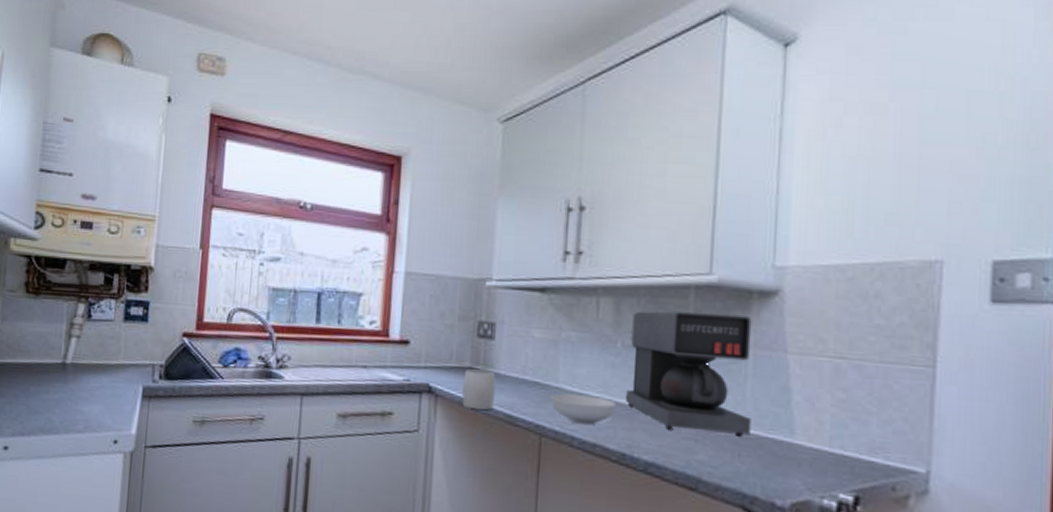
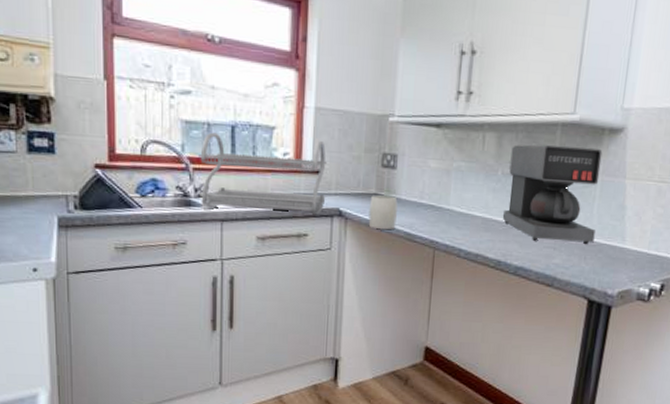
dish rack: none [281,299,416,394] -> present [198,132,326,218]
bowl: present [549,393,617,426] -> none [442,214,496,240]

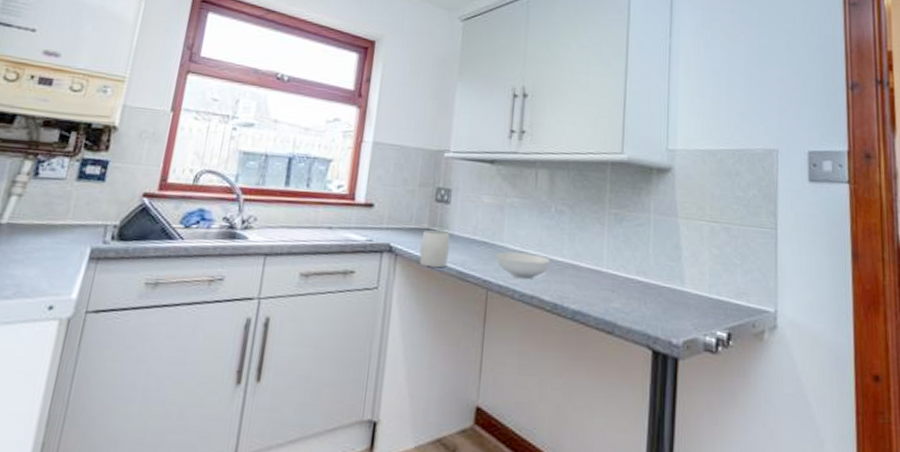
dish rack: present [198,132,326,218] -> none [246,163,380,253]
bowl: none [442,214,496,240] -> present [495,251,551,280]
coffee maker: present [503,144,603,244] -> none [558,182,653,286]

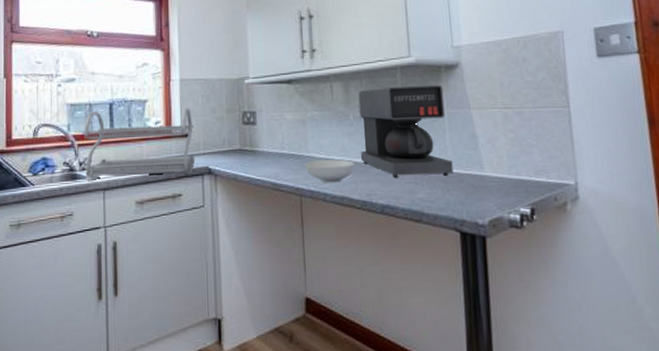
dish rack: none [246,163,380,253] -> present [82,107,196,181]
mug: present [419,230,450,268] -> none [235,150,262,183]
coffee maker: none [558,182,653,286] -> present [358,85,453,178]

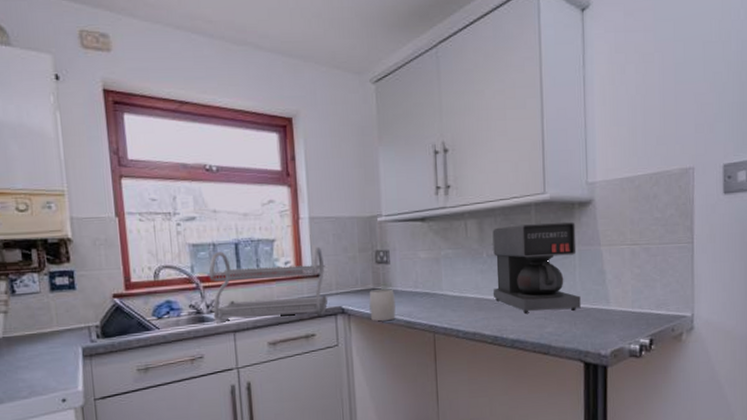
mug: none [235,150,262,183] -> present [369,289,396,322]
bowl: present [304,159,356,183] -> none [437,297,488,320]

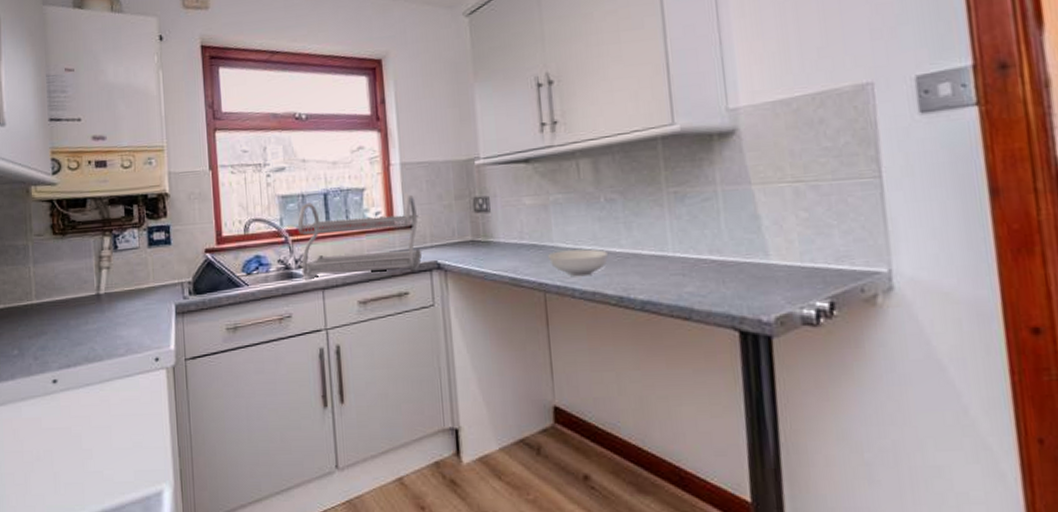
mug: present [369,289,396,322] -> none [467,241,499,279]
bowl: none [437,297,488,320] -> present [547,249,609,277]
coffee maker: present [492,222,581,314] -> none [610,157,730,269]

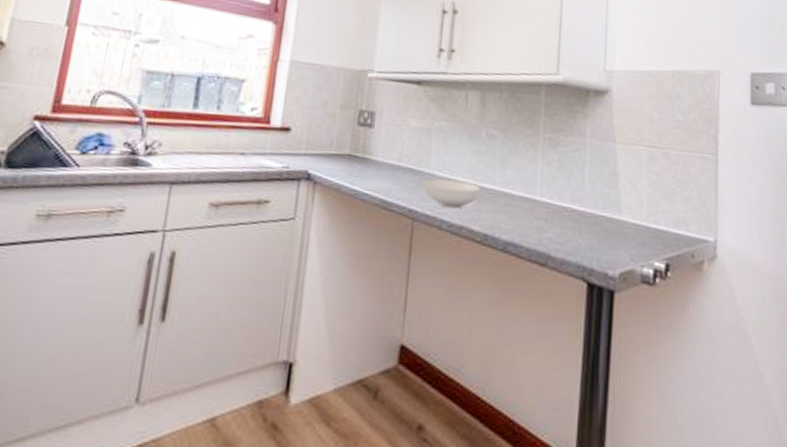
dish rack: present [296,194,422,279] -> none [150,83,298,181]

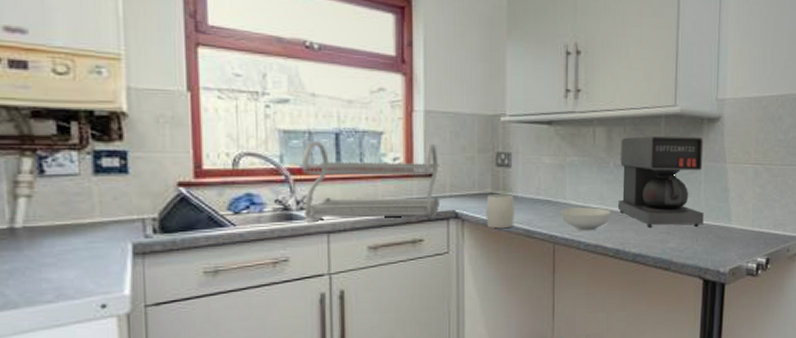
dish rack: none [150,83,298,181] -> present [299,141,441,222]
mug: none [339,156,374,197] -> present [486,194,514,229]
coffee maker: none [489,105,589,215] -> present [618,135,704,227]

